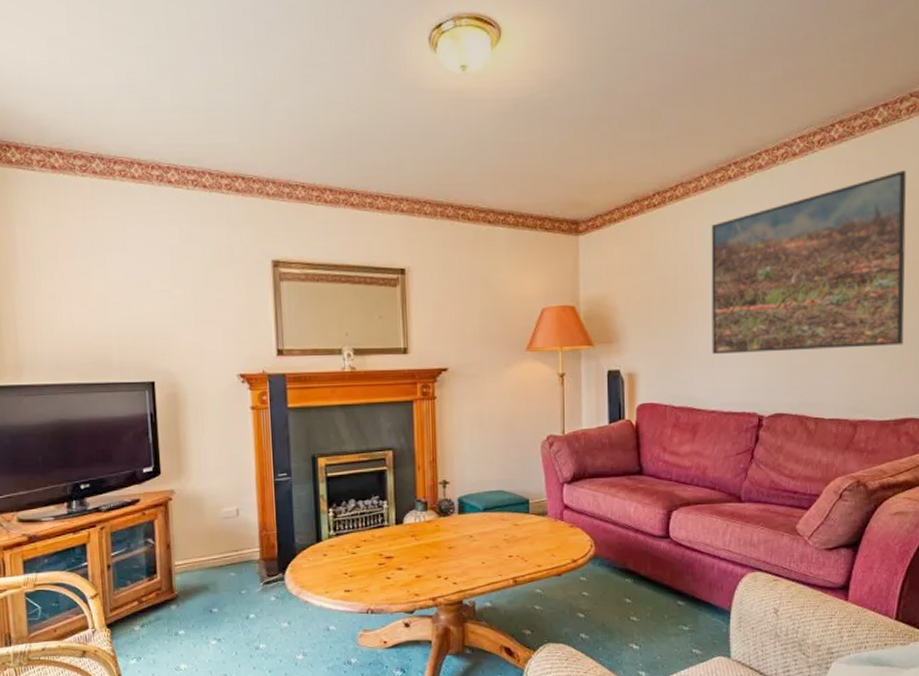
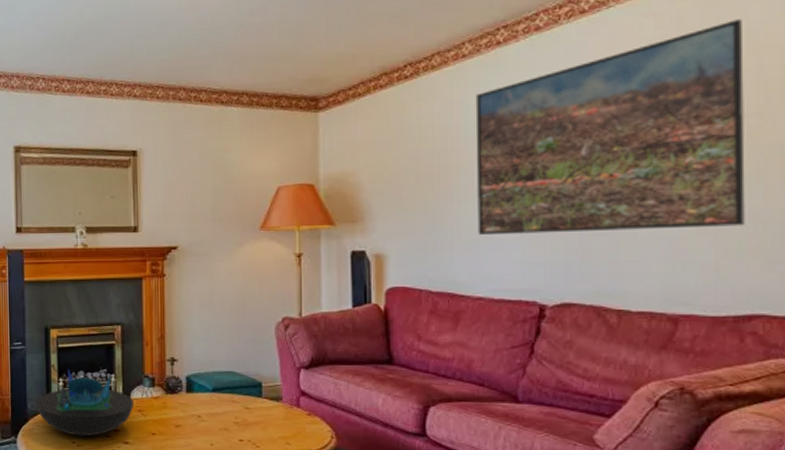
decorative bowl: none [305,498,408,567] -> present [36,368,134,437]

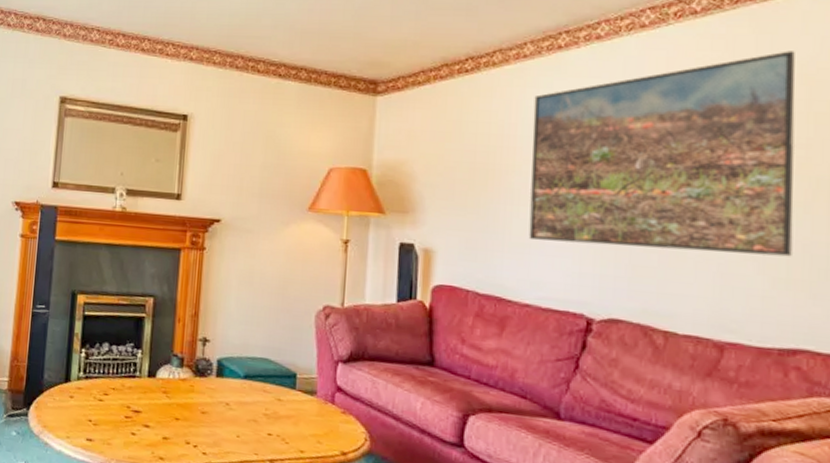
decorative bowl: present [36,368,134,437] -> none [54,339,160,416]

